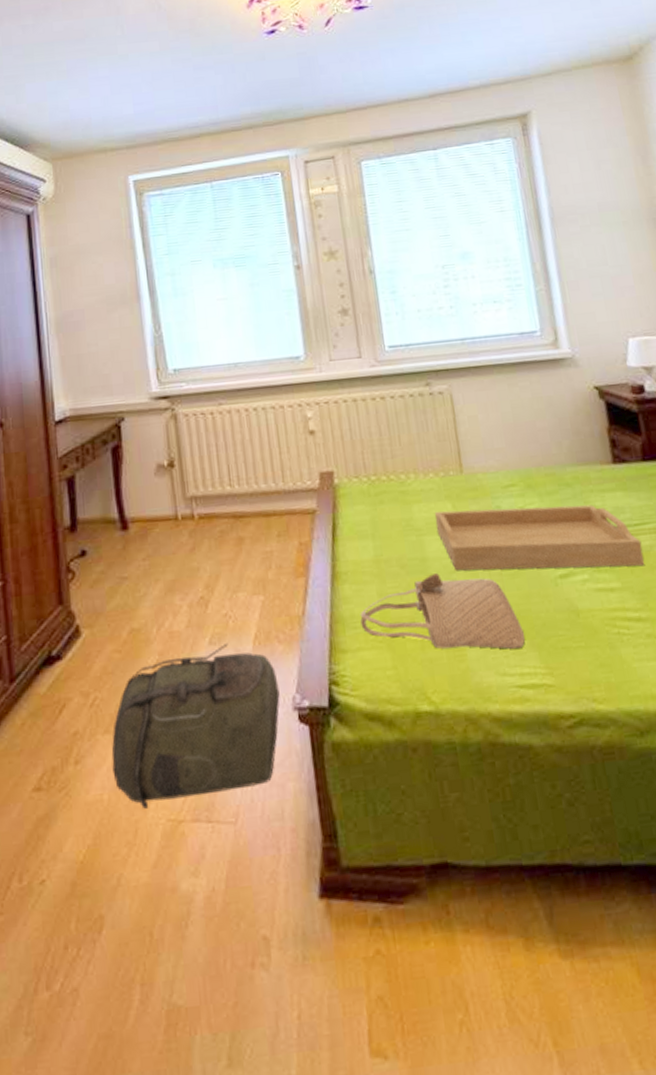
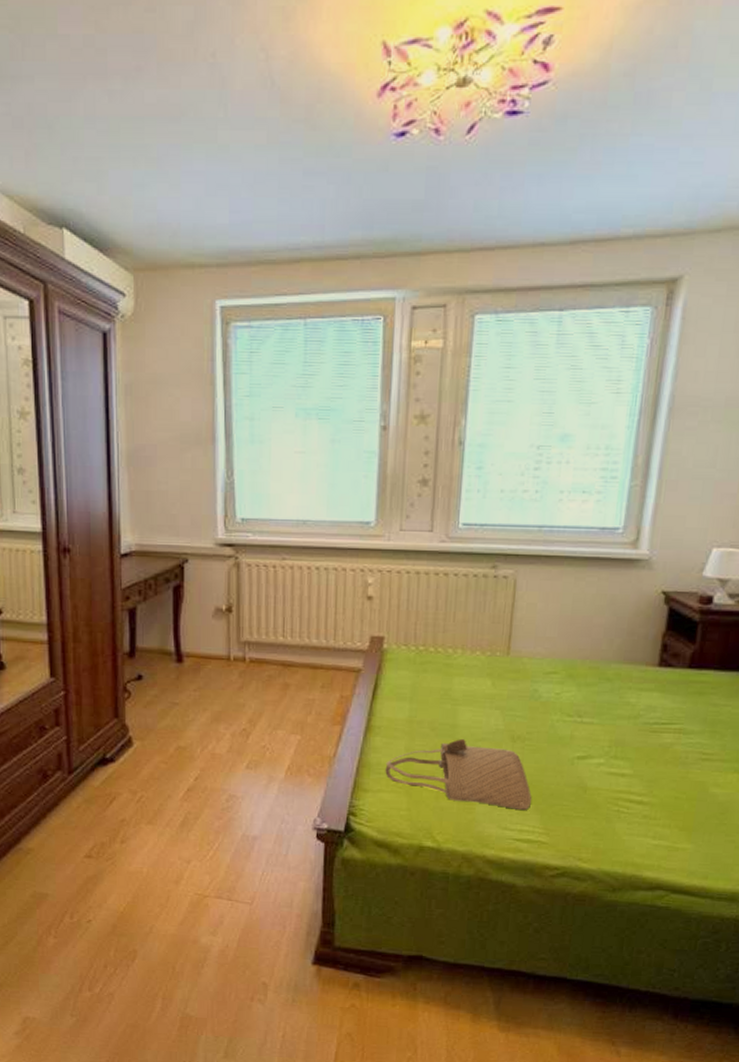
backpack: present [111,642,280,809] -> none [152,769,303,883]
serving tray: present [434,504,644,571] -> none [471,686,664,760]

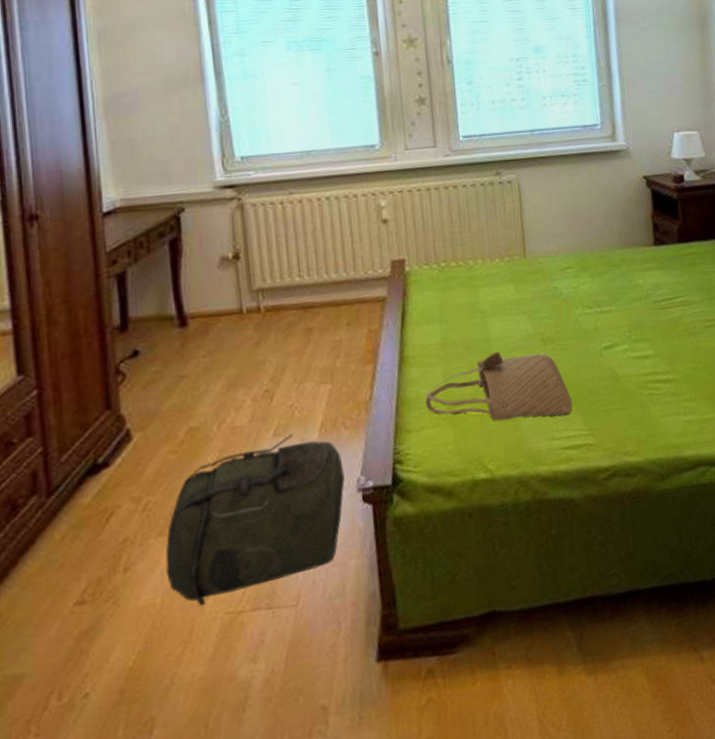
backpack: none [152,769,303,883] -> present [165,433,345,606]

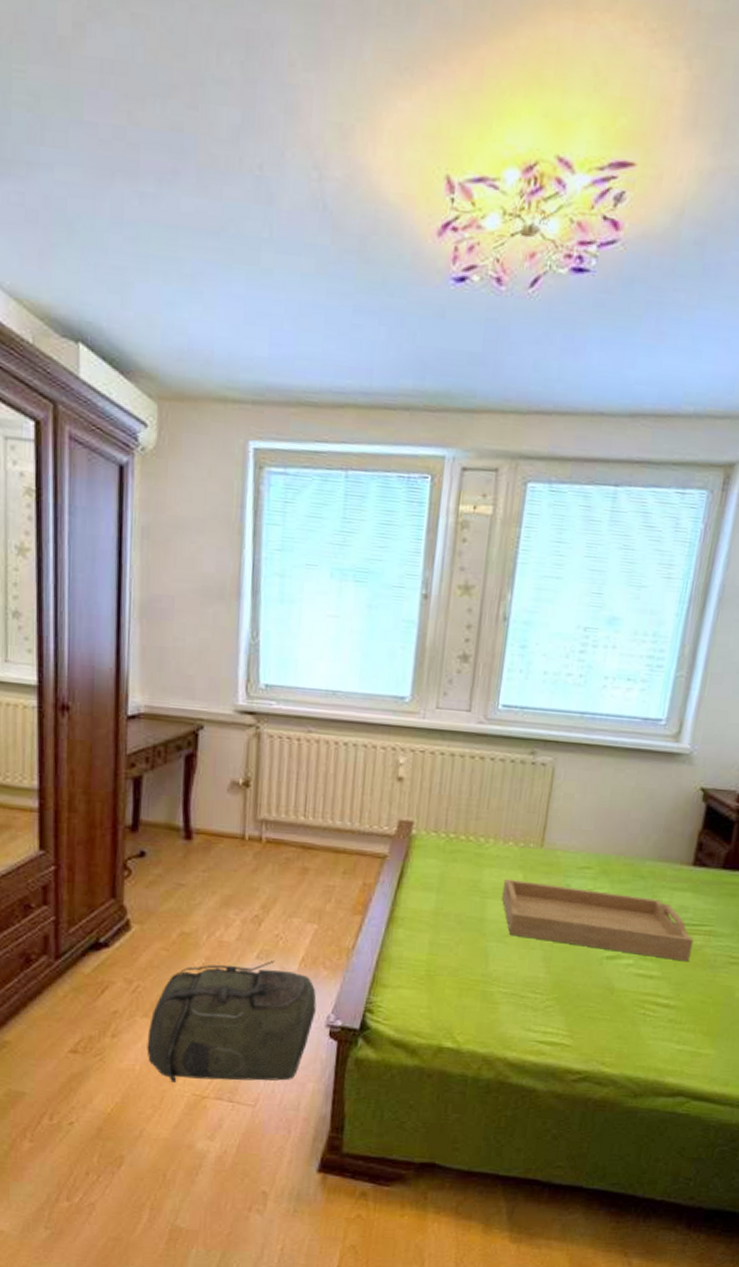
tote bag: present [425,352,572,421] -> none [406,934,558,1011]
serving tray: none [498,283,674,349] -> present [501,878,694,962]

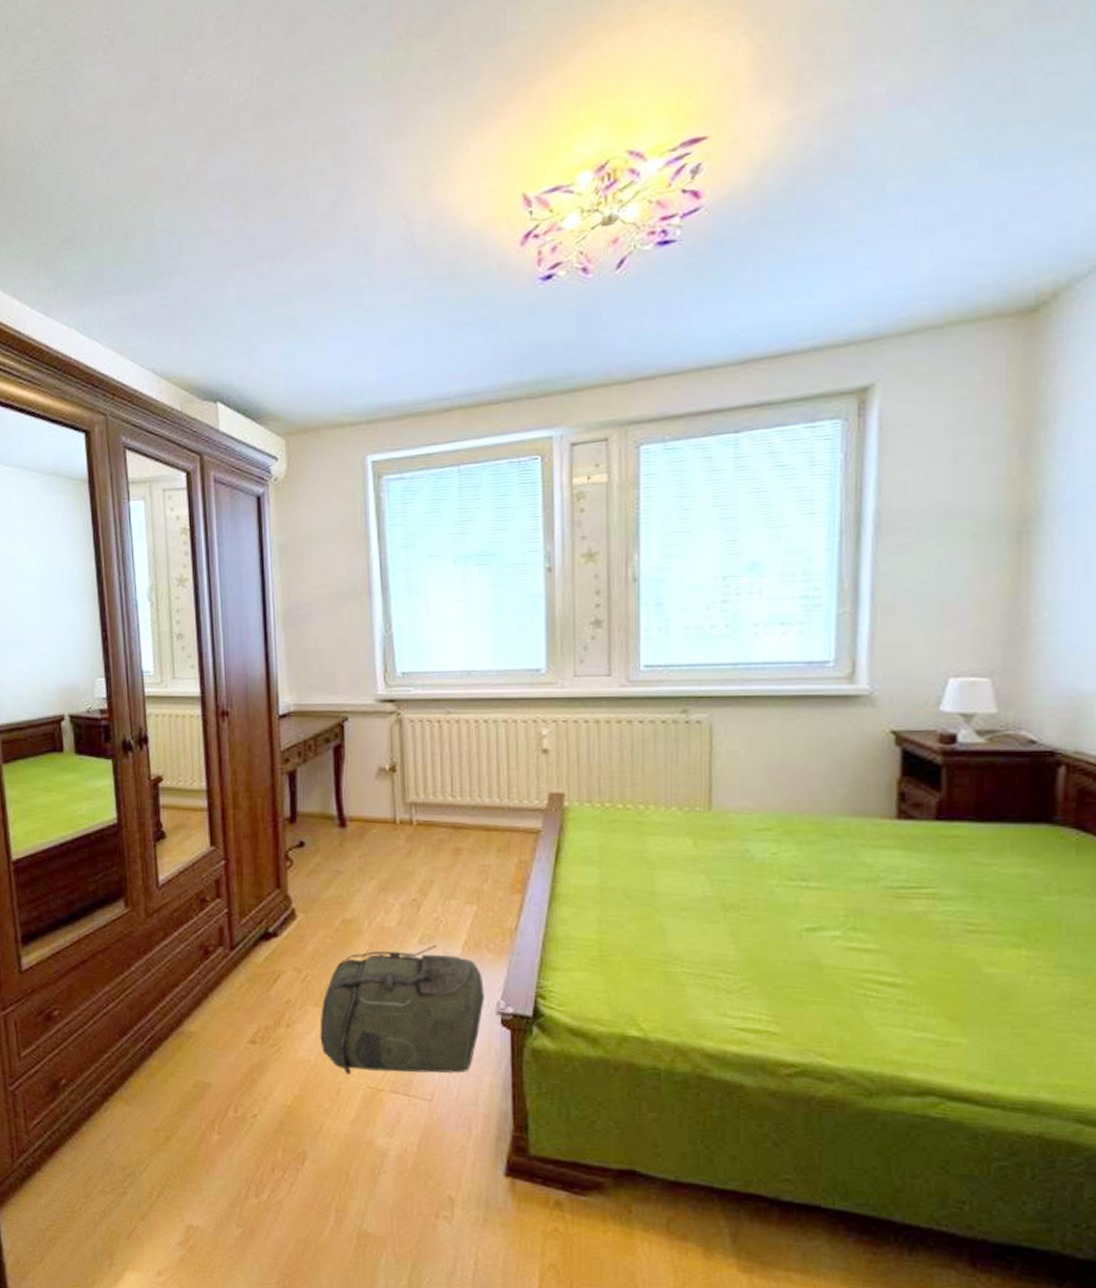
serving tray: present [501,878,694,962] -> none [671,846,914,932]

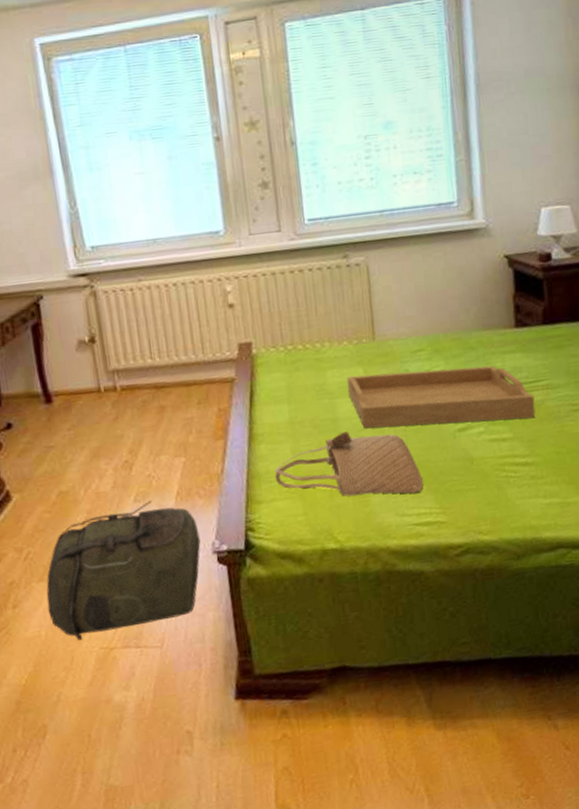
tote bag: none [575,908,753,993] -> present [274,432,423,497]
serving tray: none [671,846,914,932] -> present [346,365,535,429]

